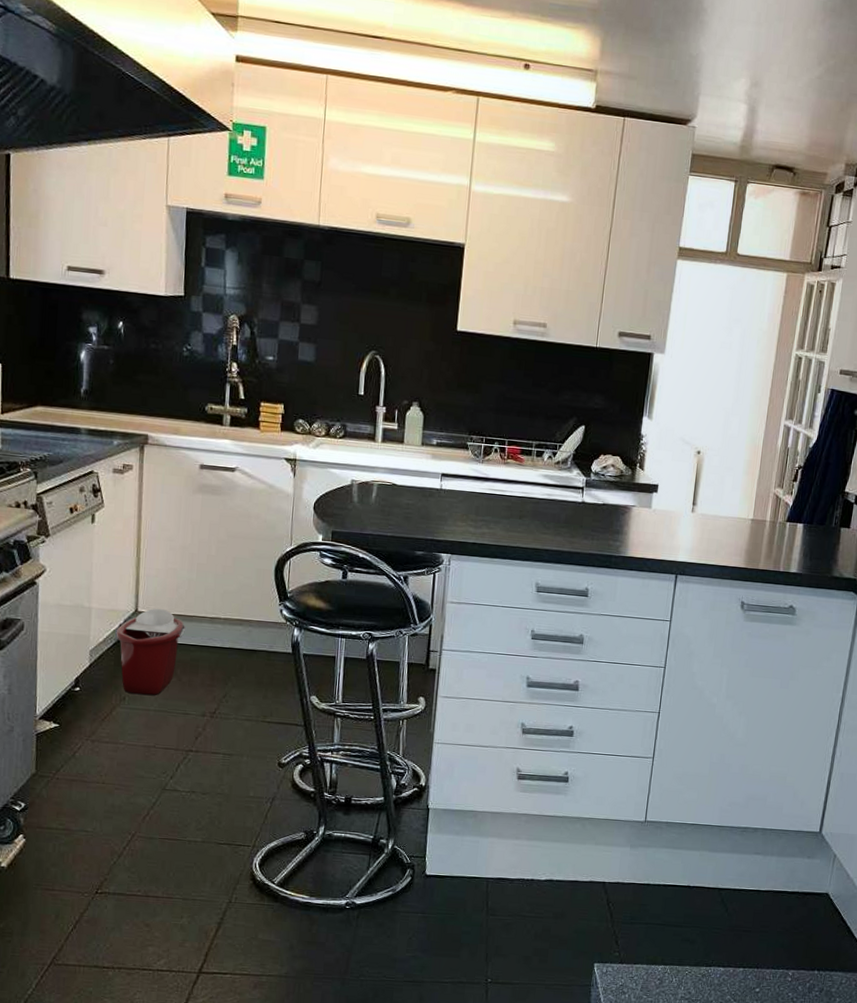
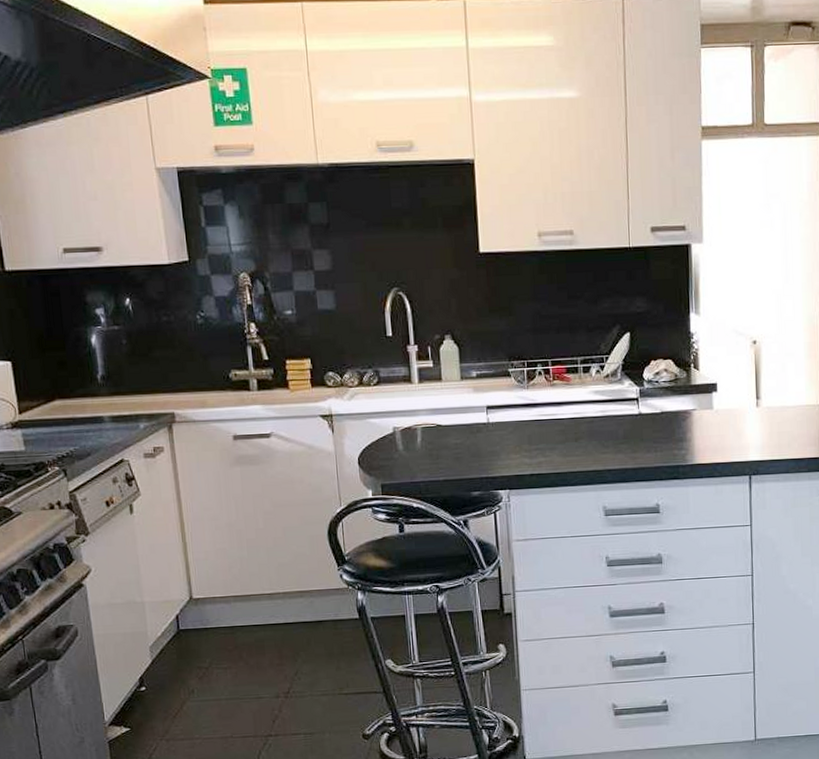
bucket: present [116,609,185,696] -> none [173,593,245,686]

